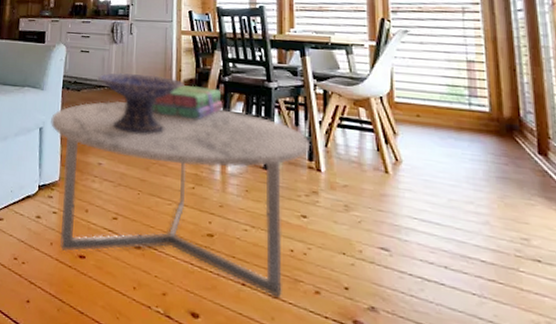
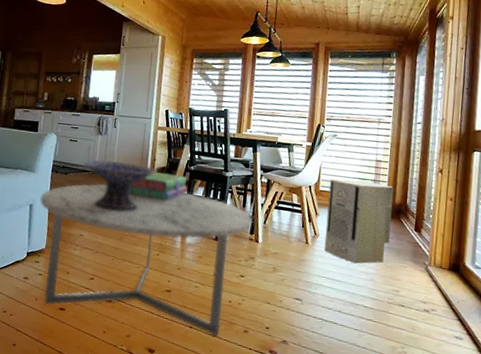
air purifier: none [406,86,504,200] -> present [324,179,393,264]

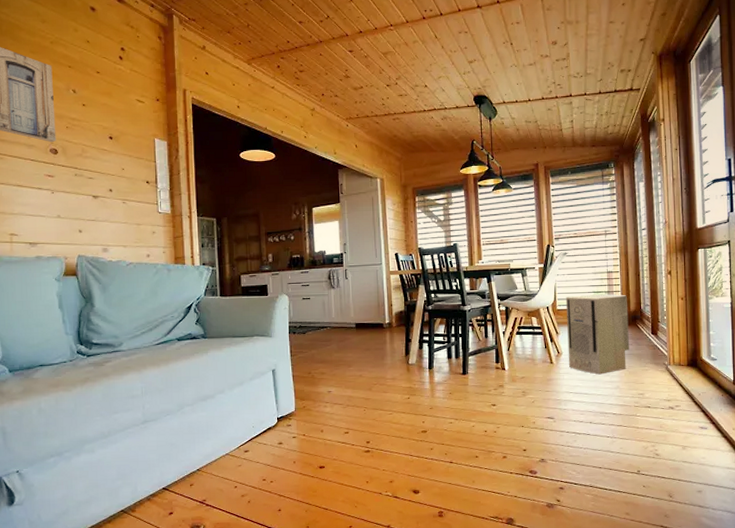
coffee table: present [40,183,253,336] -> none [282,332,497,467]
decorative bowl: present [83,160,157,212] -> none [320,312,396,362]
stack of books: present [128,172,188,201] -> none [370,316,428,344]

